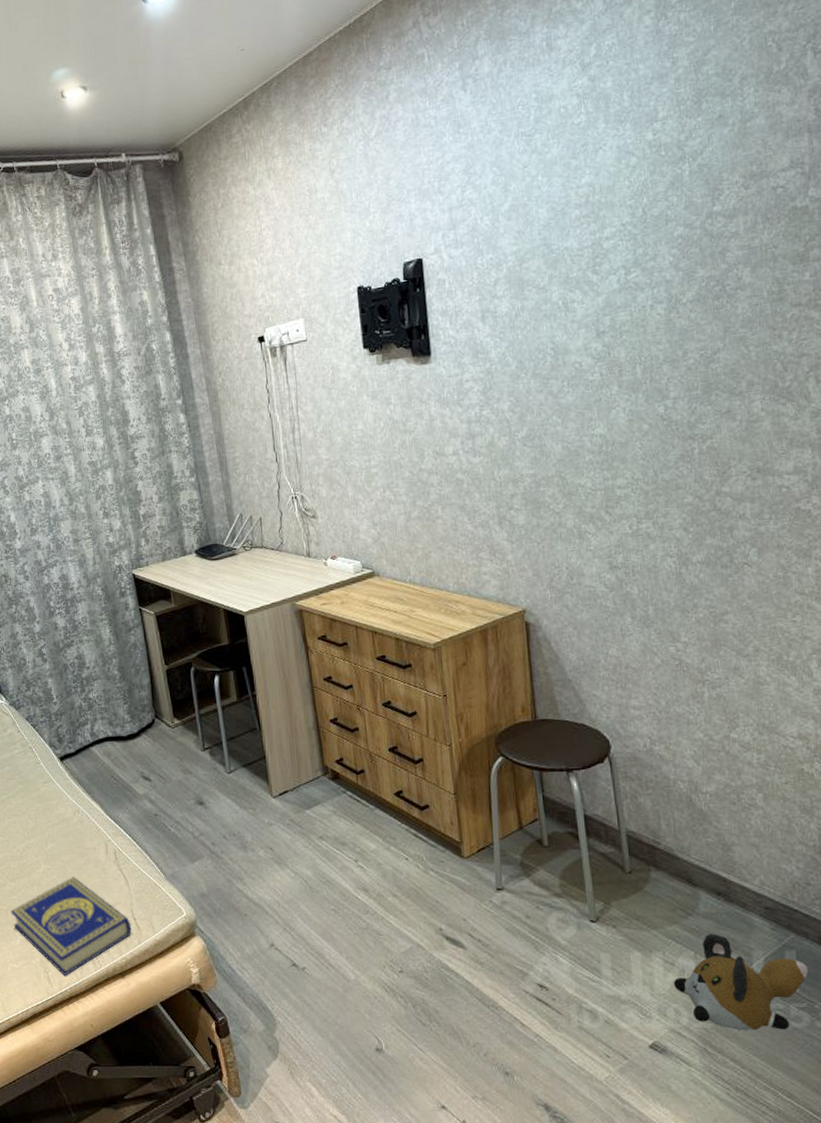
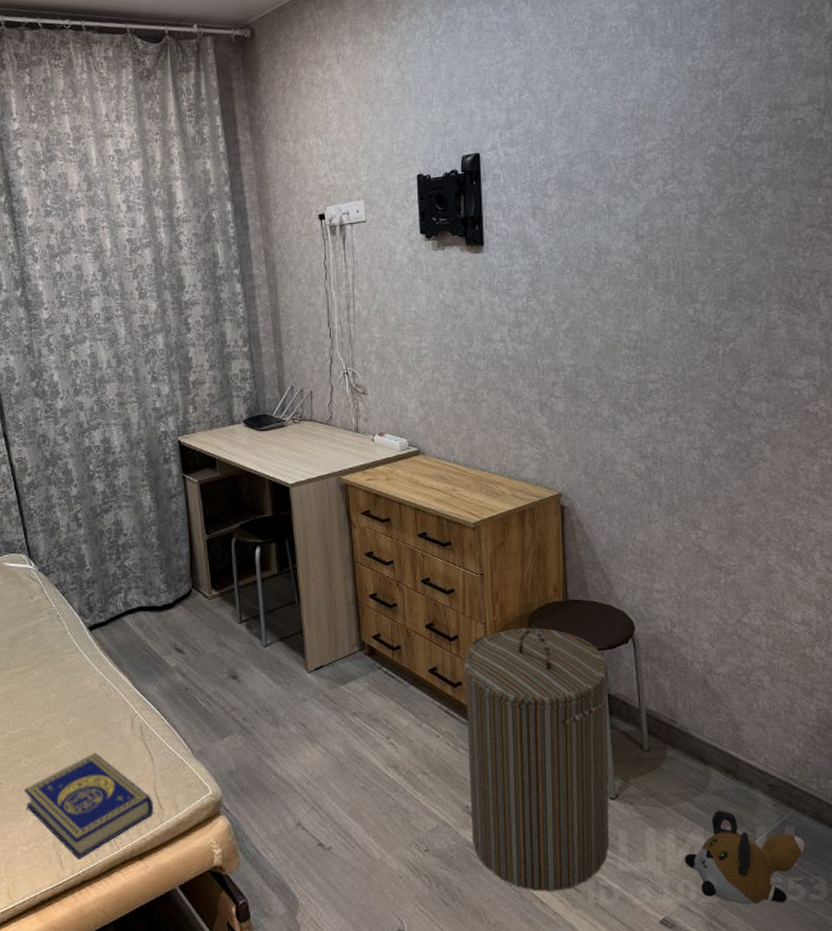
laundry hamper: none [430,748,591,1013] -> present [463,627,609,891]

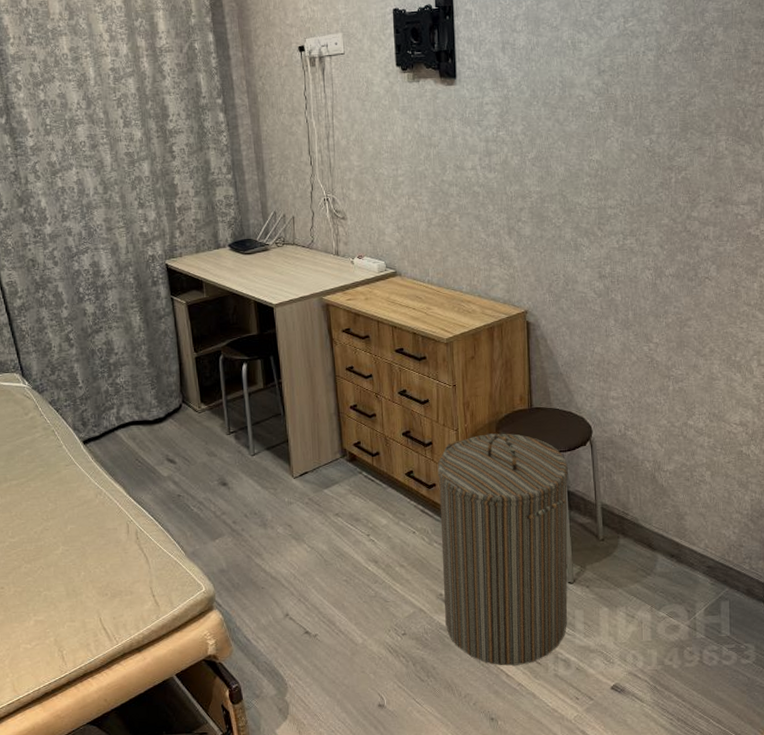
book: present [24,752,154,859] -> none [25,556,150,654]
plush toy: present [684,810,805,905] -> none [633,590,737,670]

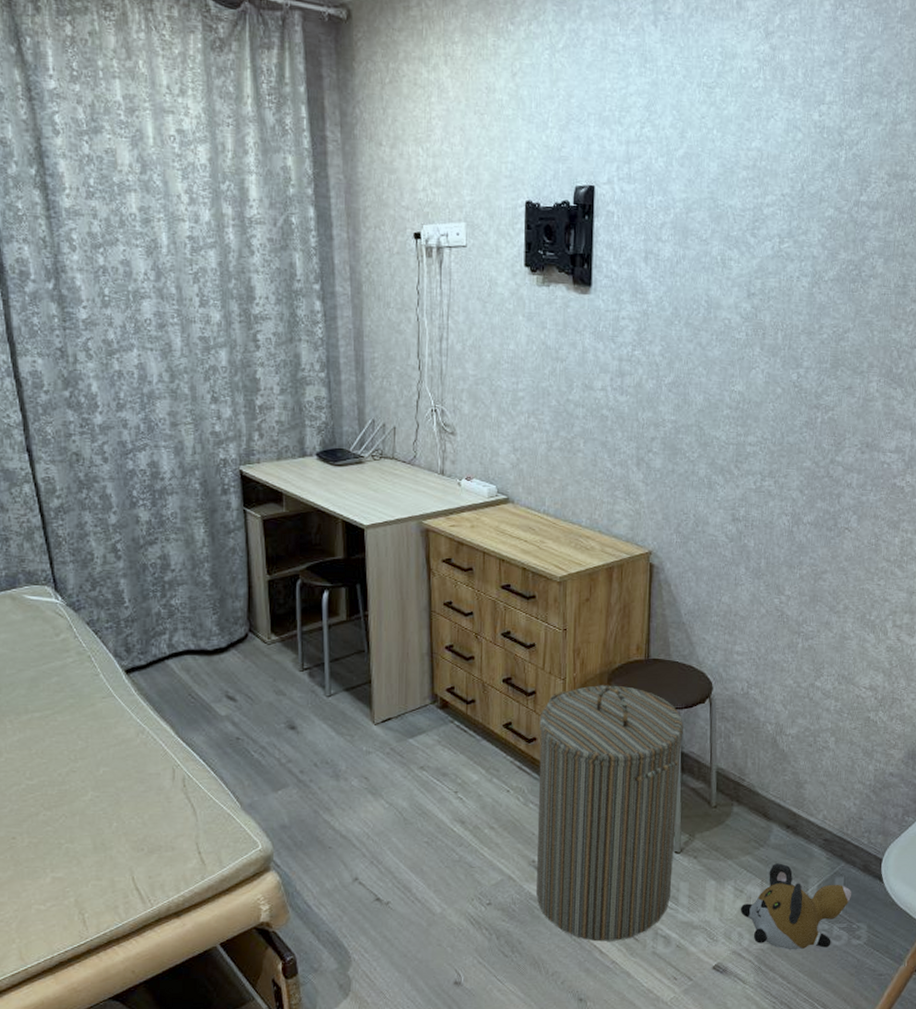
plush toy: none [633,590,737,670] -> present [740,863,851,950]

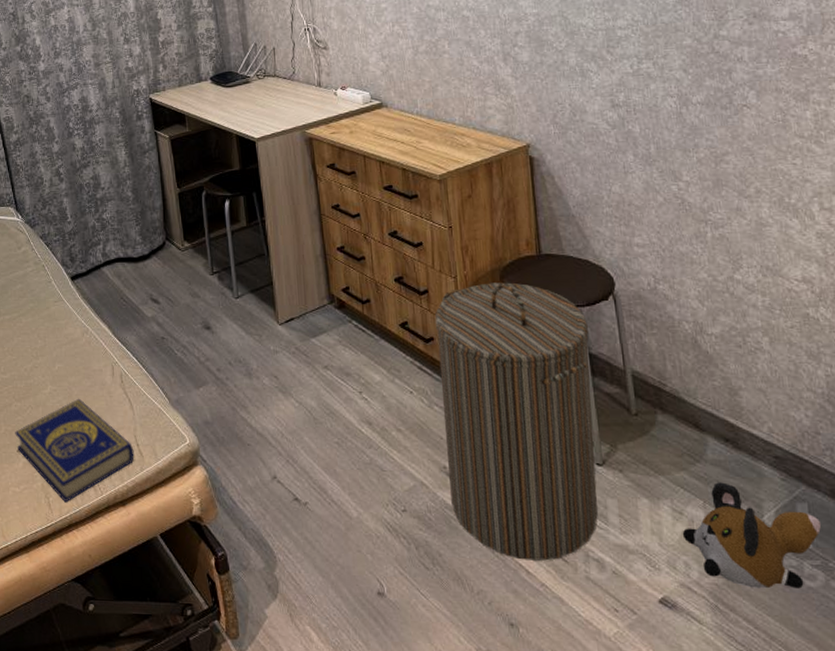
book: none [42,805,195,918] -> present [15,398,135,503]

